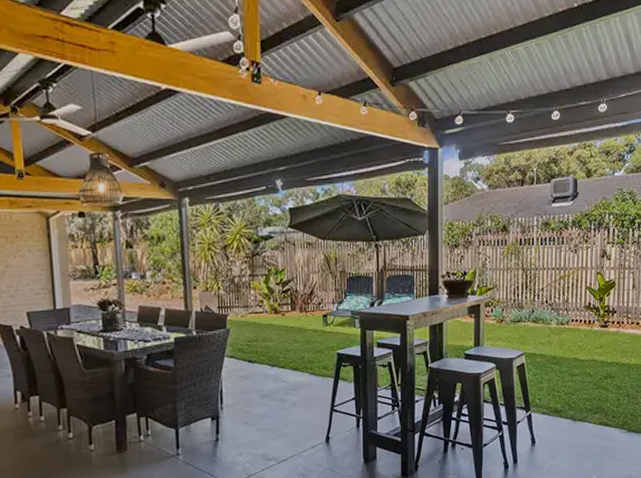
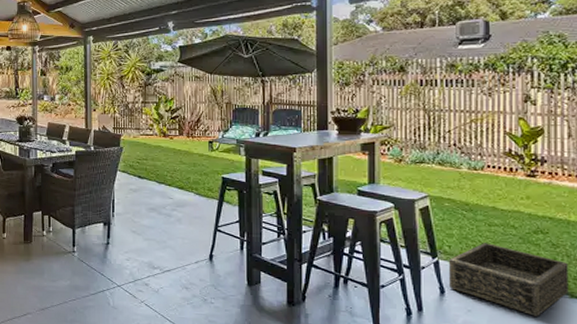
basket: none [539,392,628,453] -> present [449,243,569,316]

